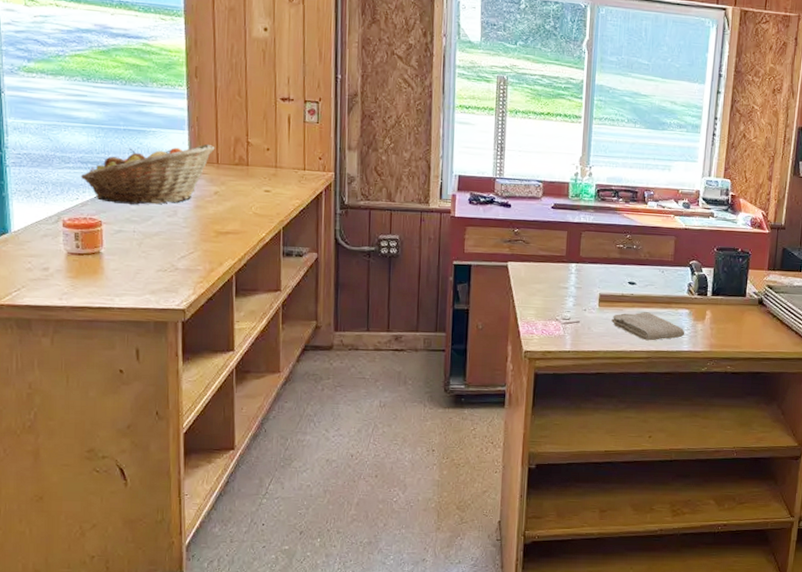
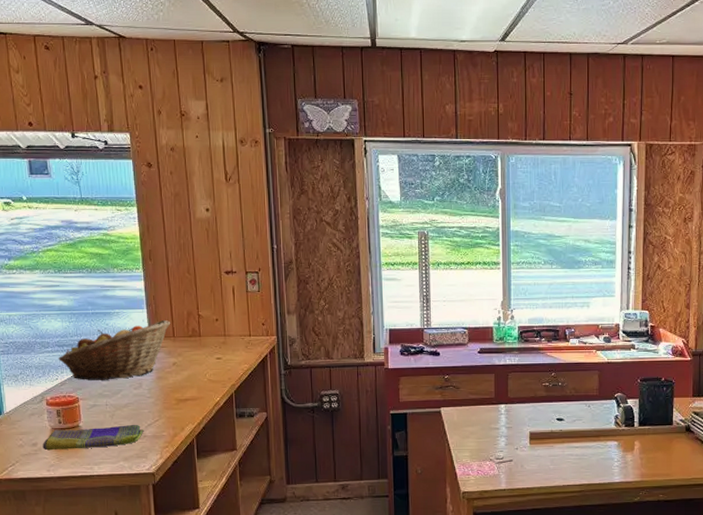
dish towel: none [55,254,176,278] -> present [42,424,144,451]
washcloth: present [611,312,685,341] -> none [543,446,616,475]

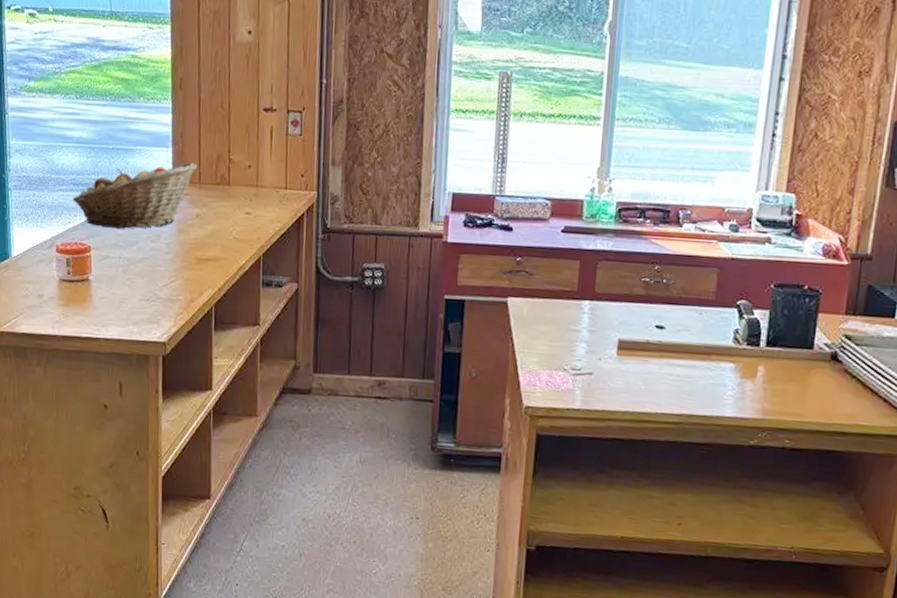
dish towel: present [42,424,144,451] -> none [48,280,158,307]

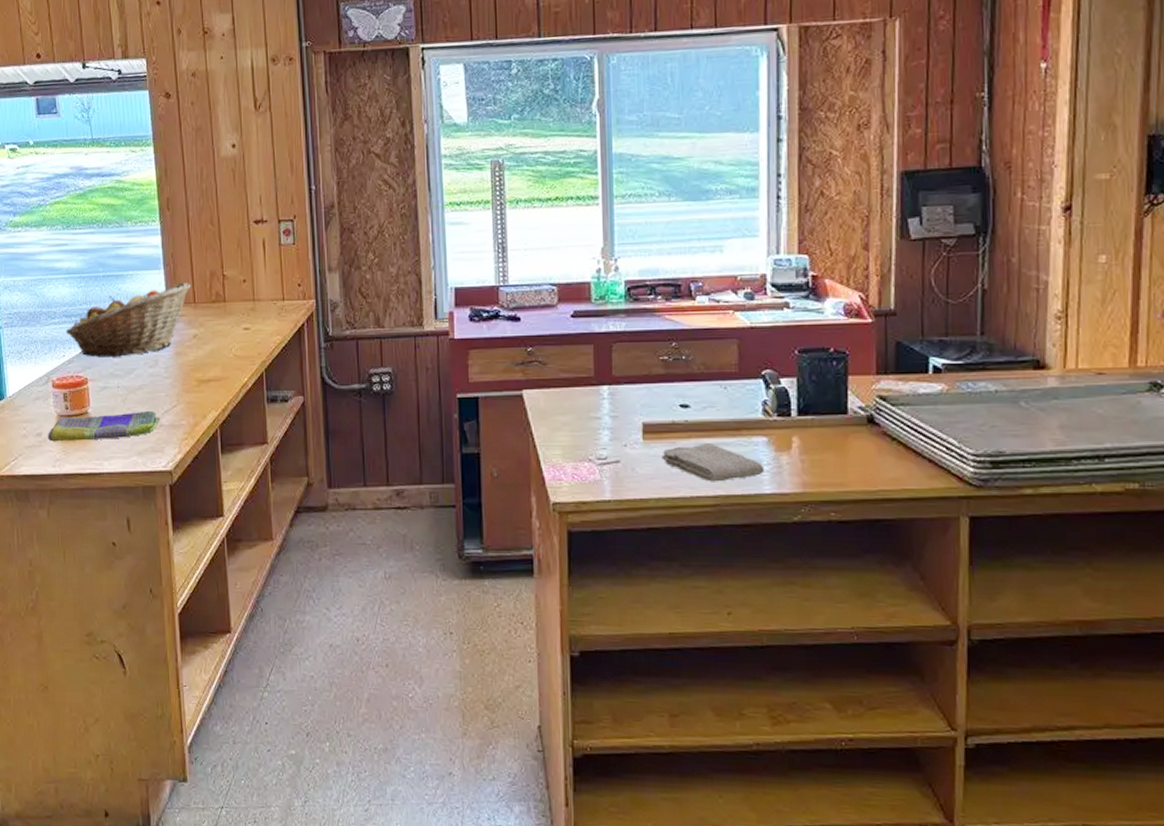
dish towel: none [48,280,158,307] -> present [48,410,160,442]
washcloth: none [633,364,729,402] -> present [662,443,765,482]

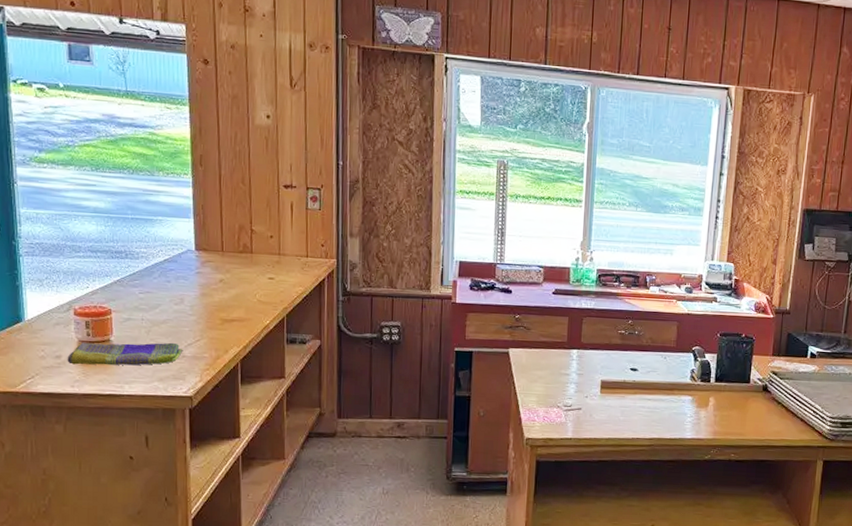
fruit basket: present [65,282,191,358] -> none [90,231,220,294]
washcloth: present [662,443,765,482] -> none [613,398,688,428]

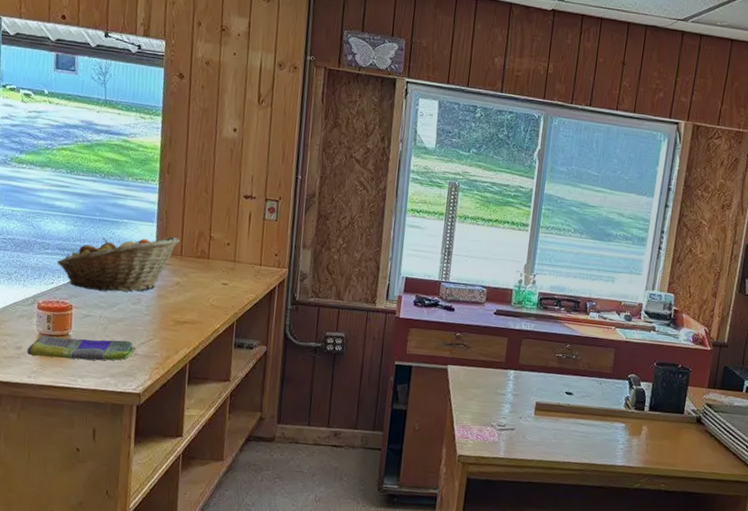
fruit basket: none [90,231,220,294] -> present [56,236,180,292]

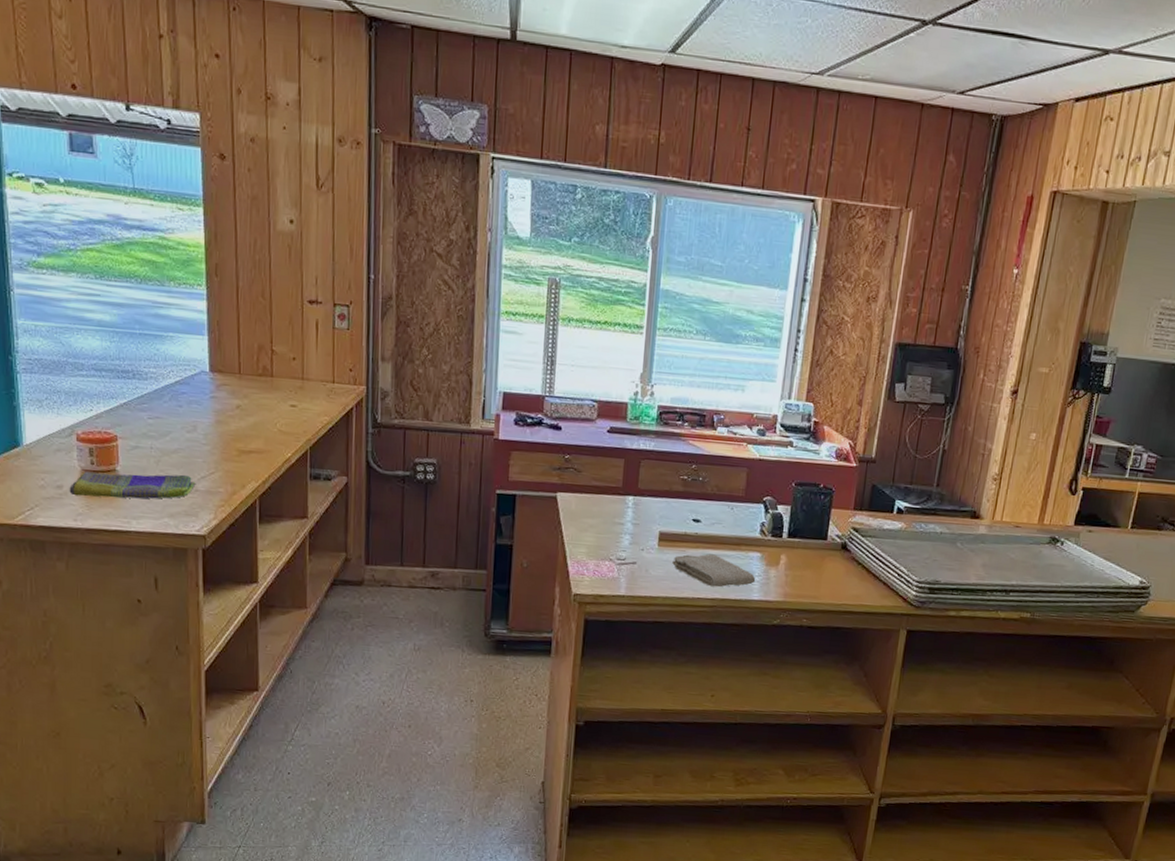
fruit basket: present [56,236,180,292] -> none [94,351,237,419]
washcloth: none [546,423,620,453] -> present [672,554,756,588]

